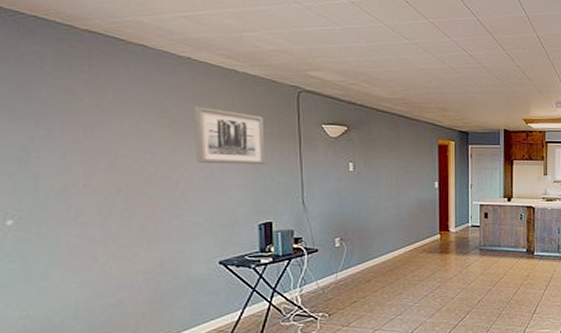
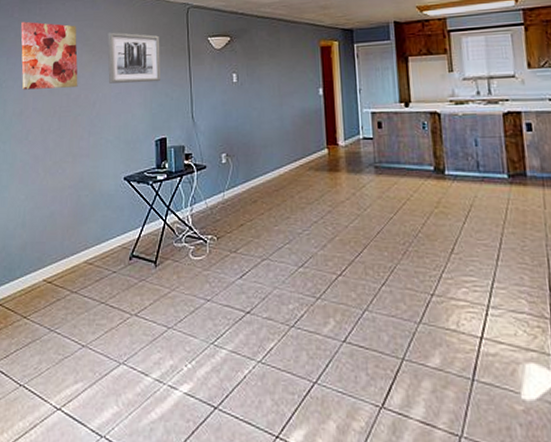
wall art: none [58,78,153,164] -> present [21,21,78,90]

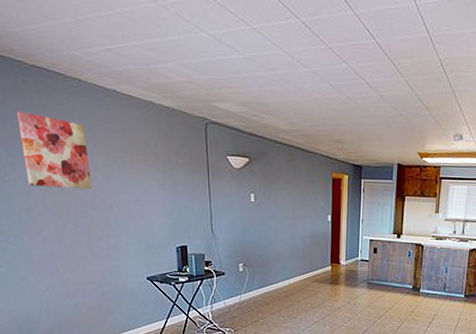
wall art: present [107,32,160,84] -> none [121,137,179,194]

